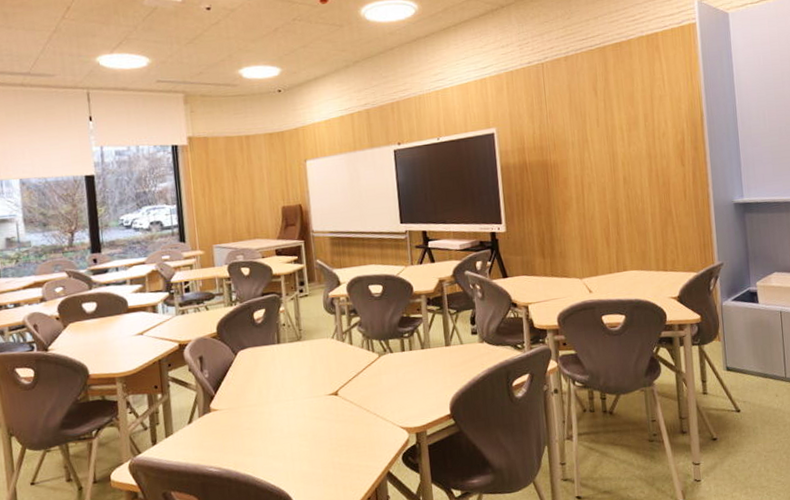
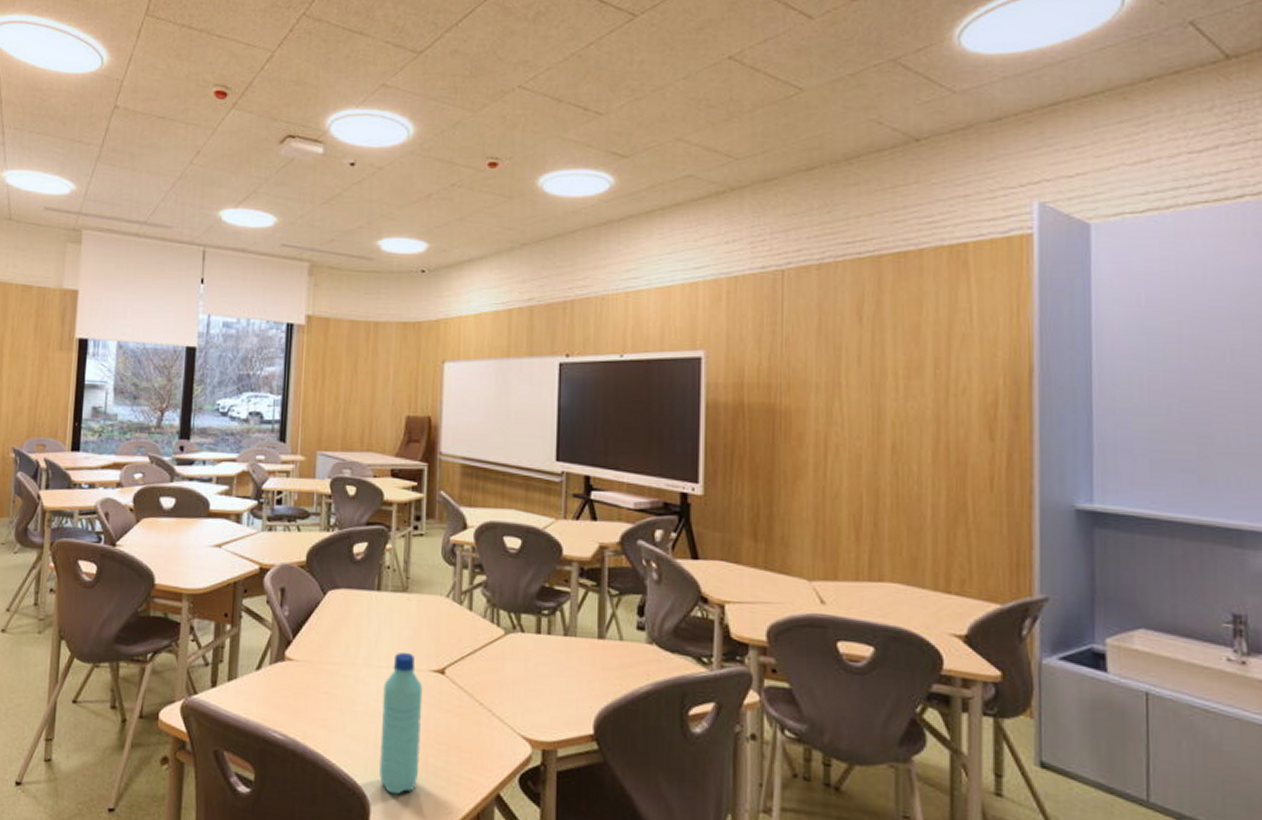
water bottle: none [292,385,329,491] -> present [379,652,423,795]

